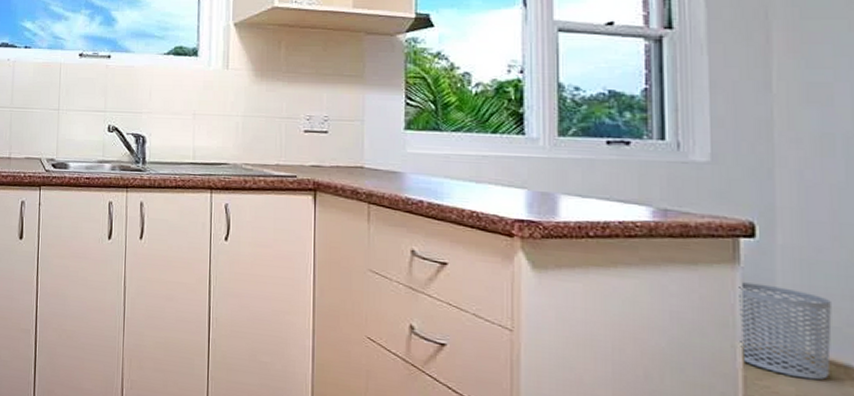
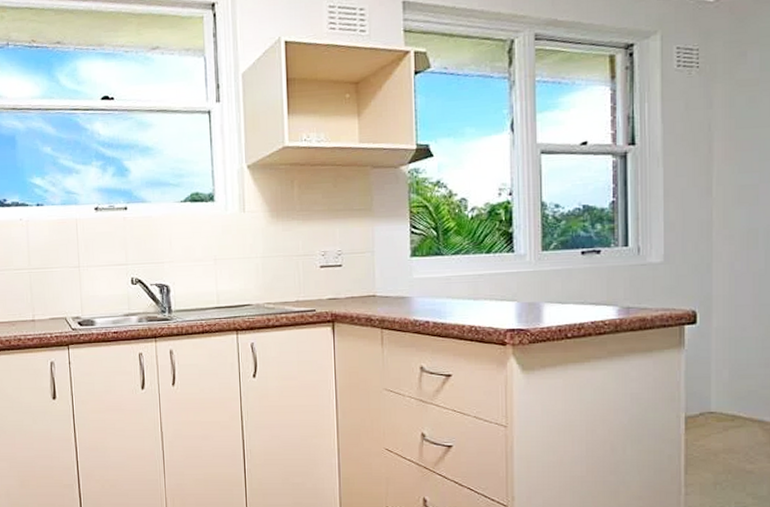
waste bin: present [739,282,832,381] -> none [683,362,751,435]

